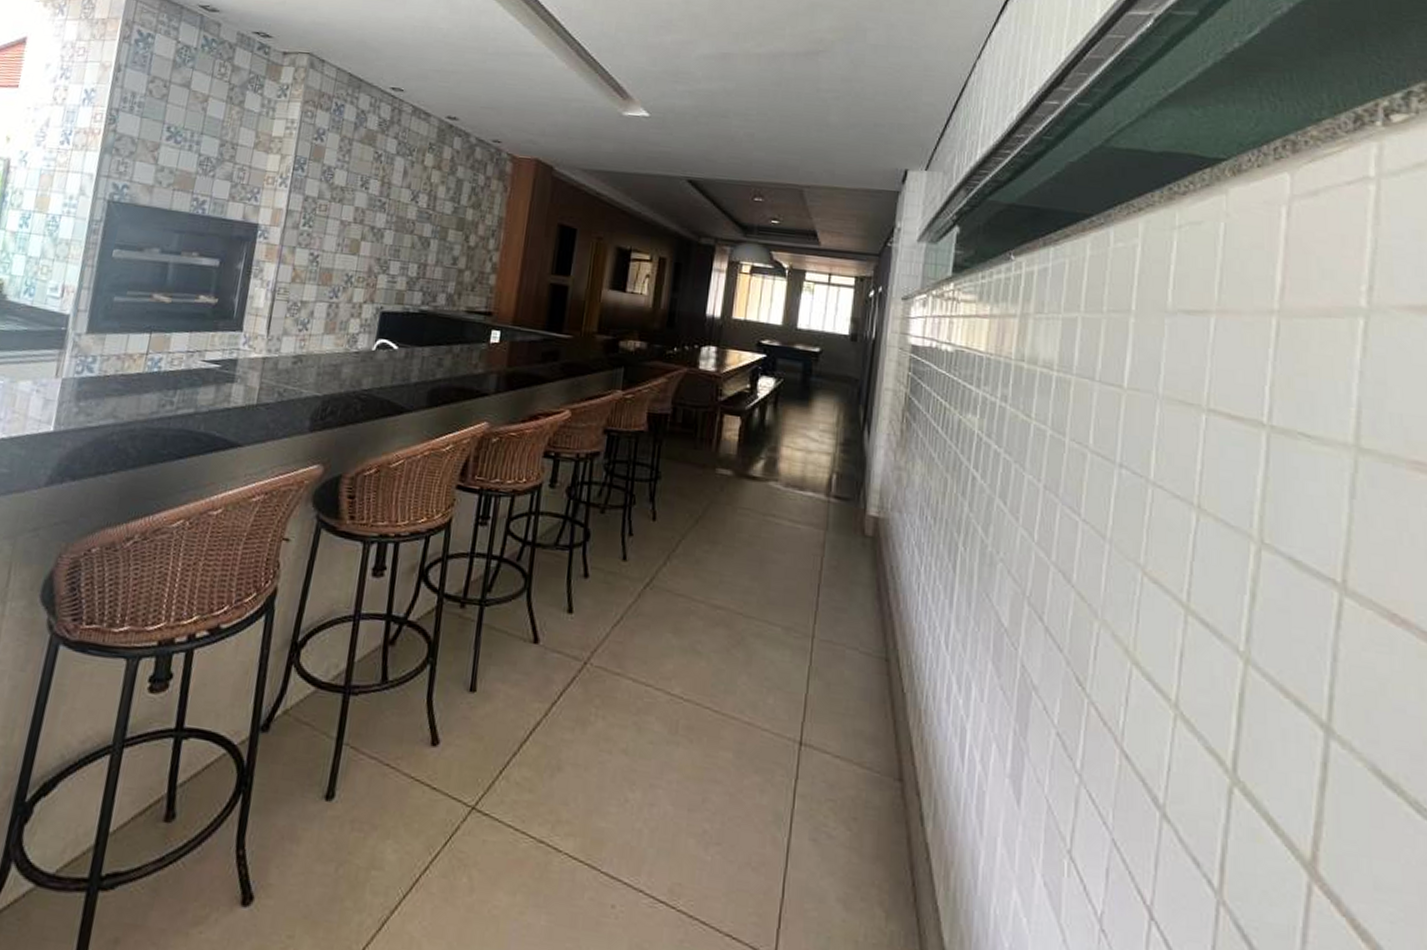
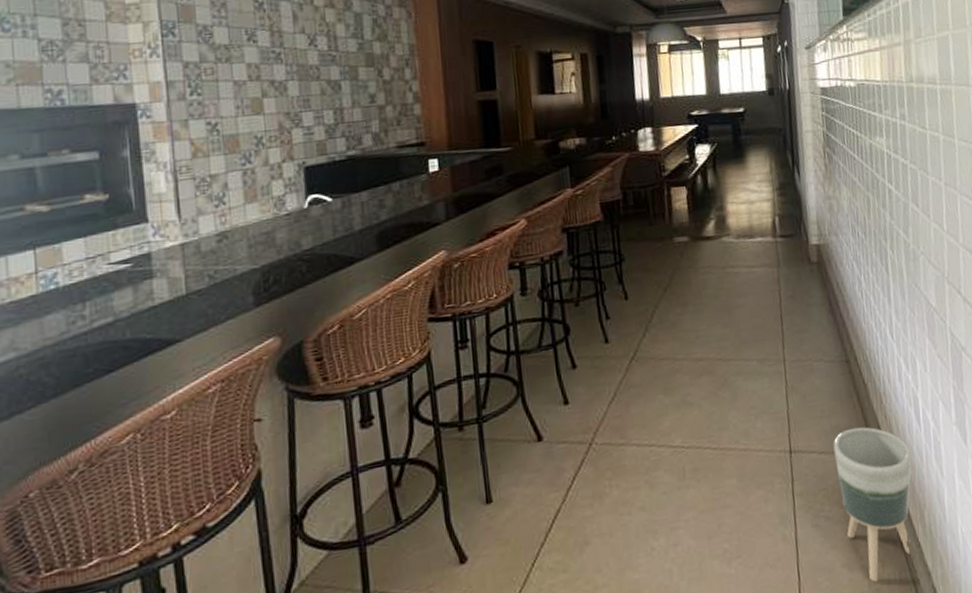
planter: none [850,739,946,935] -> present [833,427,912,583]

